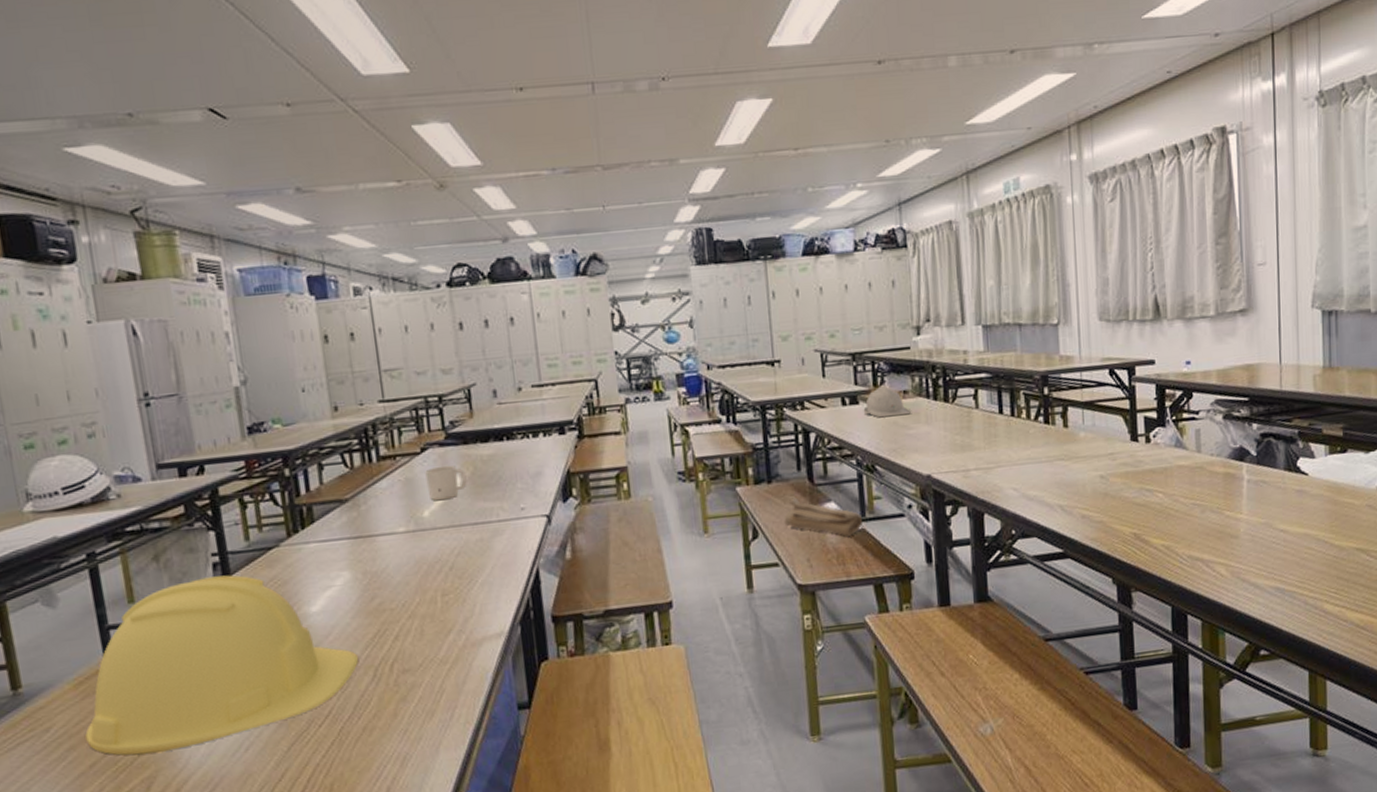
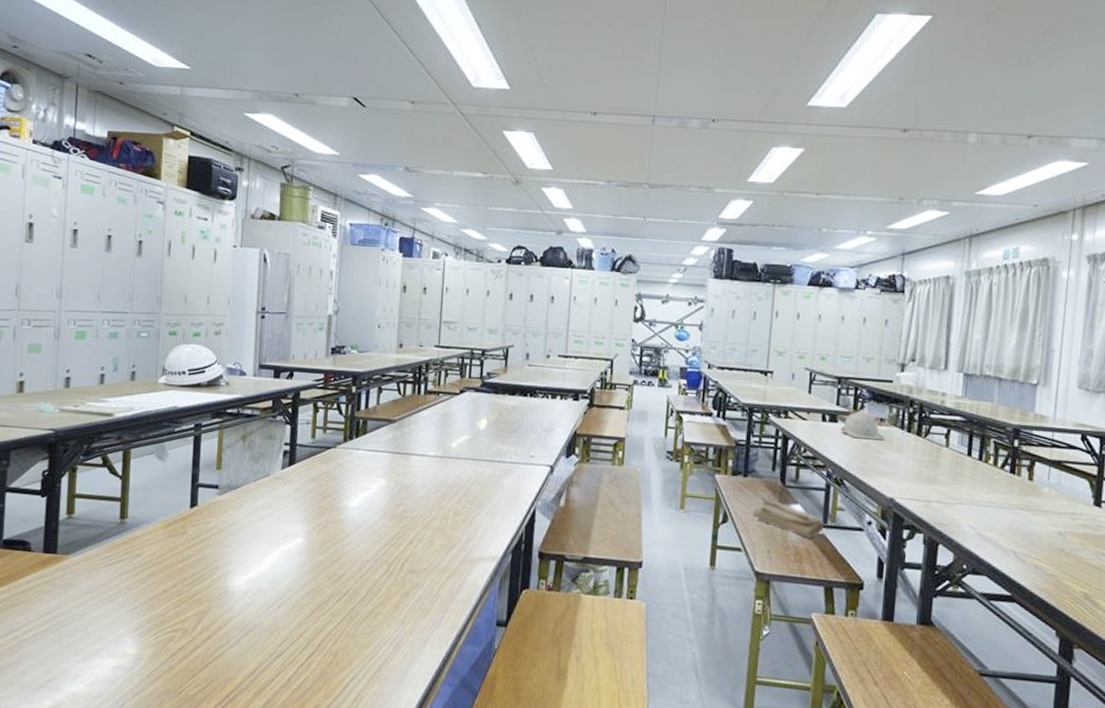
hard hat: present [85,575,359,756] -> none [164,461,379,595]
mug: present [425,465,467,501] -> none [459,407,492,437]

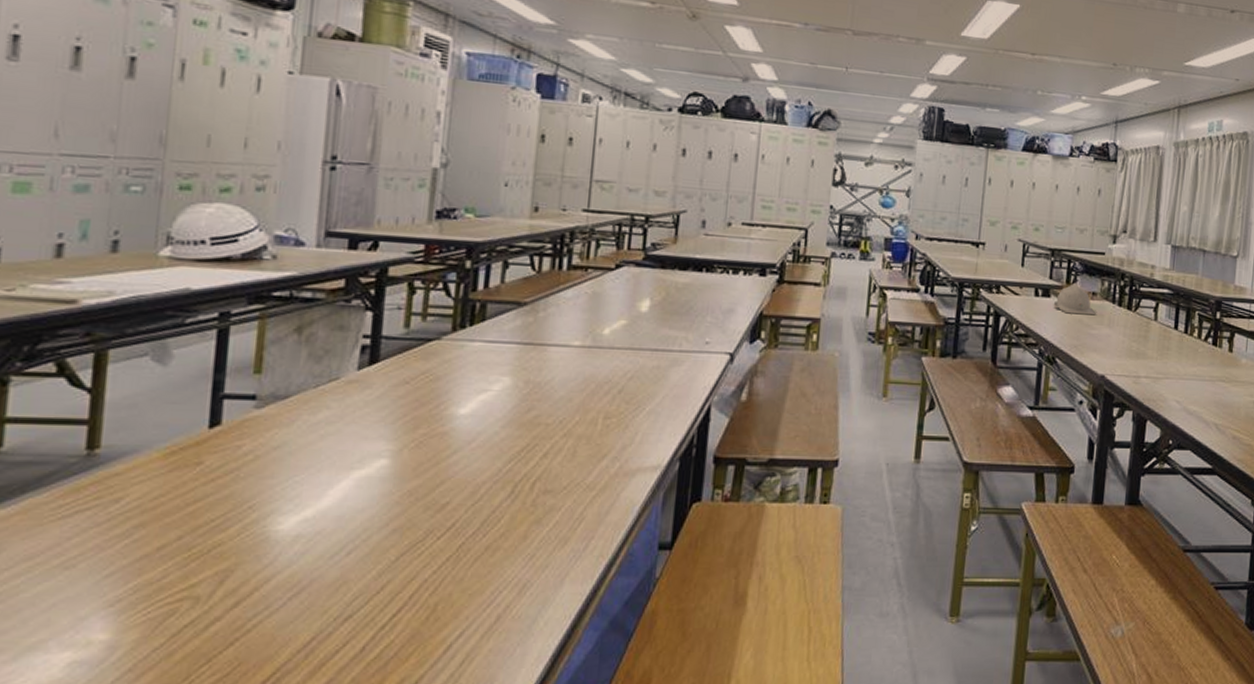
towel: present [752,493,824,538] -> none [961,376,1035,422]

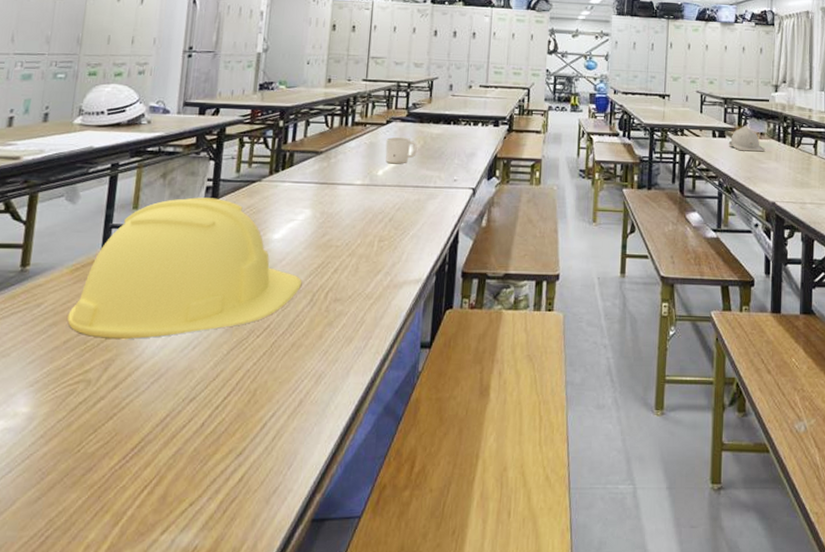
hard hat: none [161,359,500,543] -> present [67,197,302,339]
mug: none [613,285,657,321] -> present [385,137,417,164]

